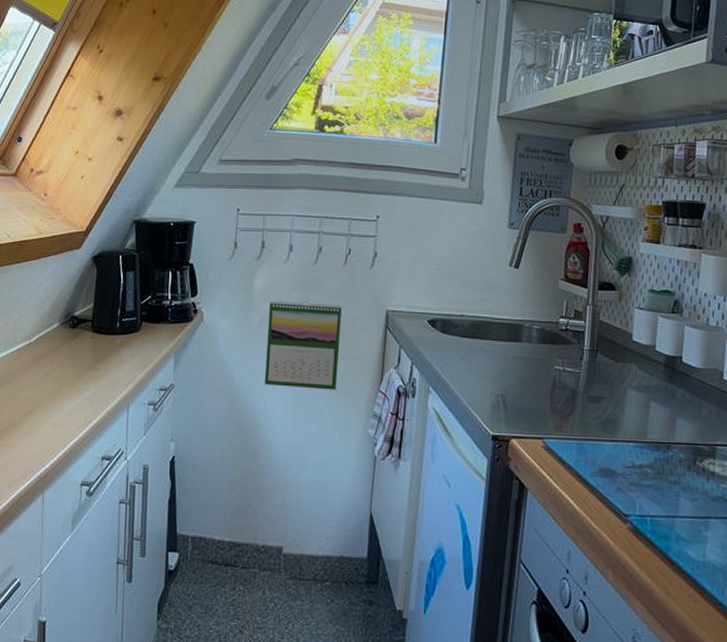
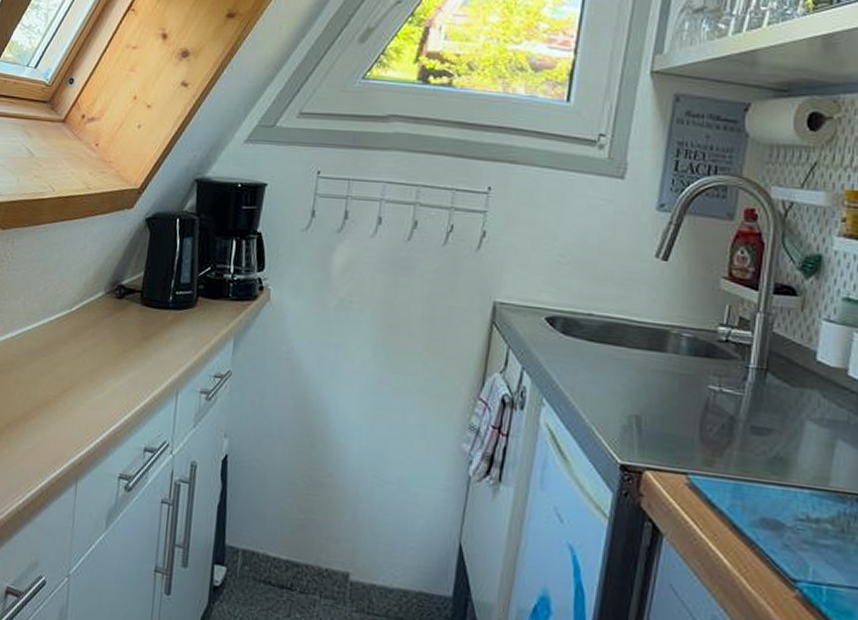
calendar: present [264,300,343,390] -> none [338,281,439,393]

